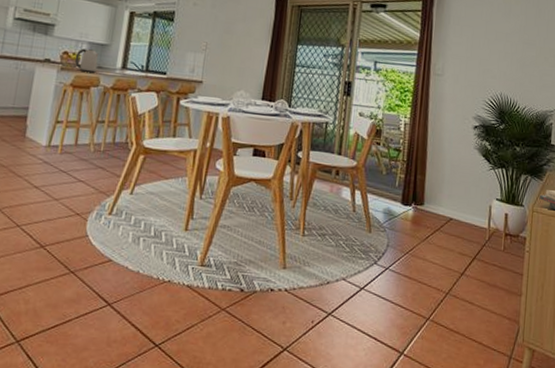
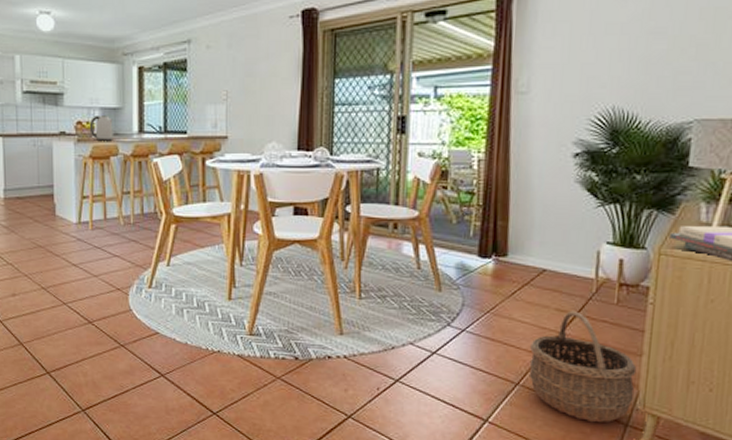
wicker basket: none [438,255,518,355] -> present [529,311,637,423]

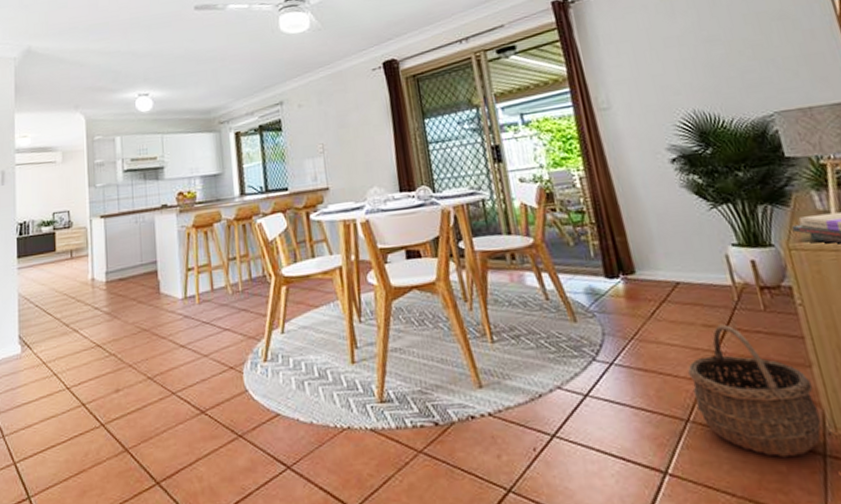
kettle: present [90,114,113,142] -> none [192,182,215,210]

